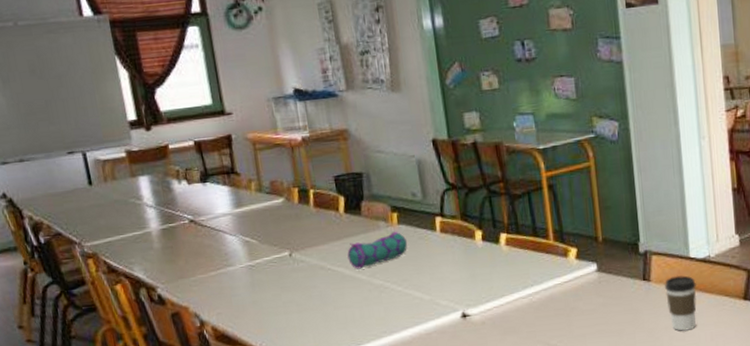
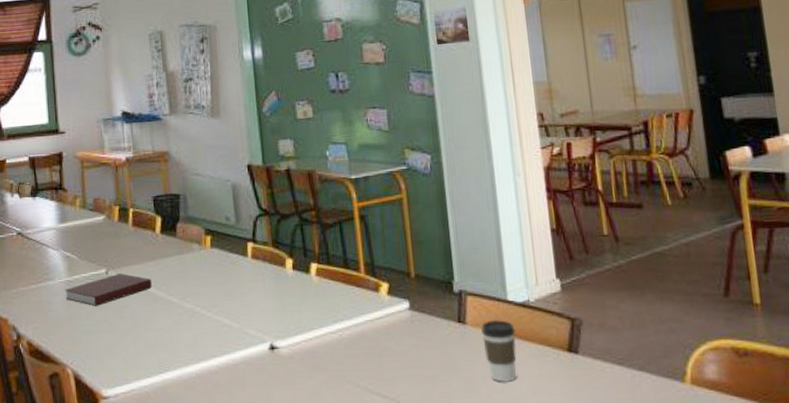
notebook: none [247,255,339,289] -> present [65,273,152,306]
pencil case: present [347,231,408,270] -> none [161,254,219,292]

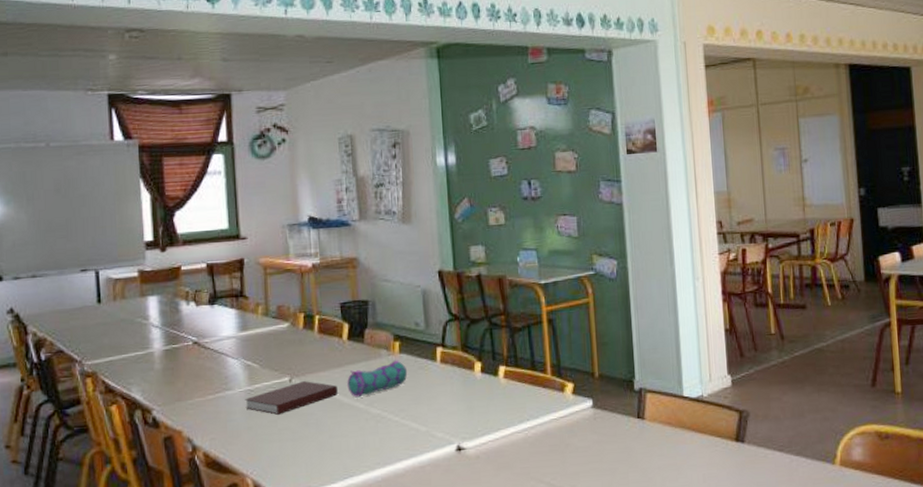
pencil case: none [161,254,219,292] -> present [347,360,408,398]
coffee cup: present [481,319,517,382] -> none [659,414,690,472]

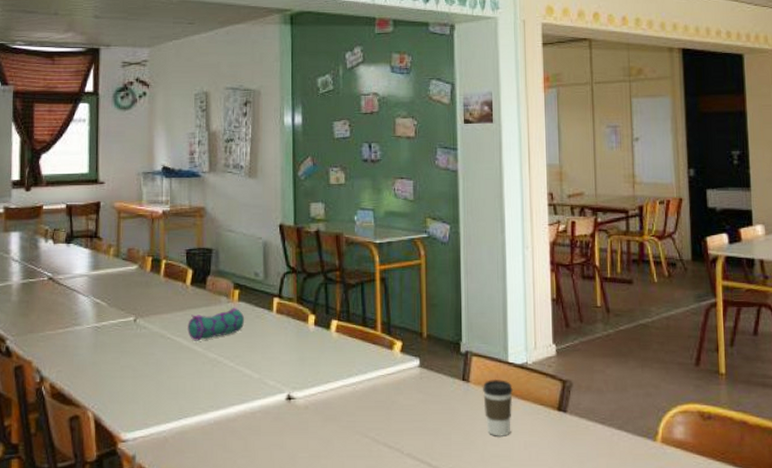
notebook: present [245,381,338,415] -> none [91,322,178,352]
coffee cup: none [659,414,690,472] -> present [483,378,514,436]

